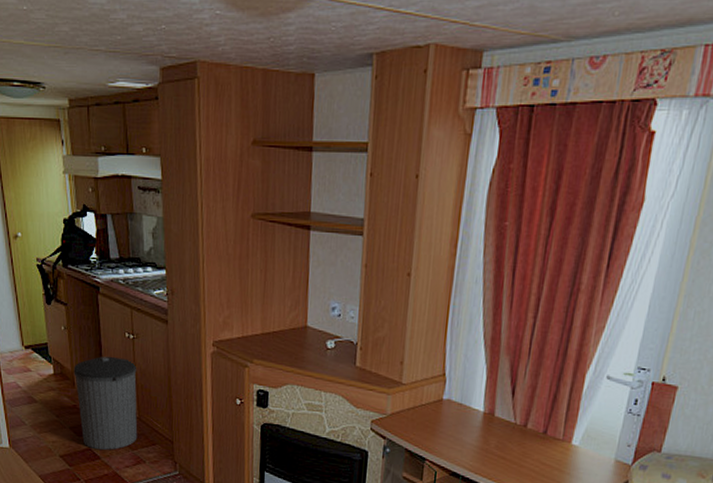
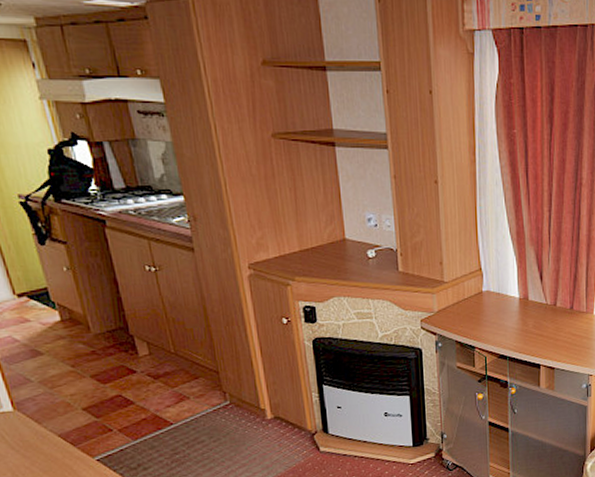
trash can: present [74,356,138,450] -> none [86,292,176,394]

